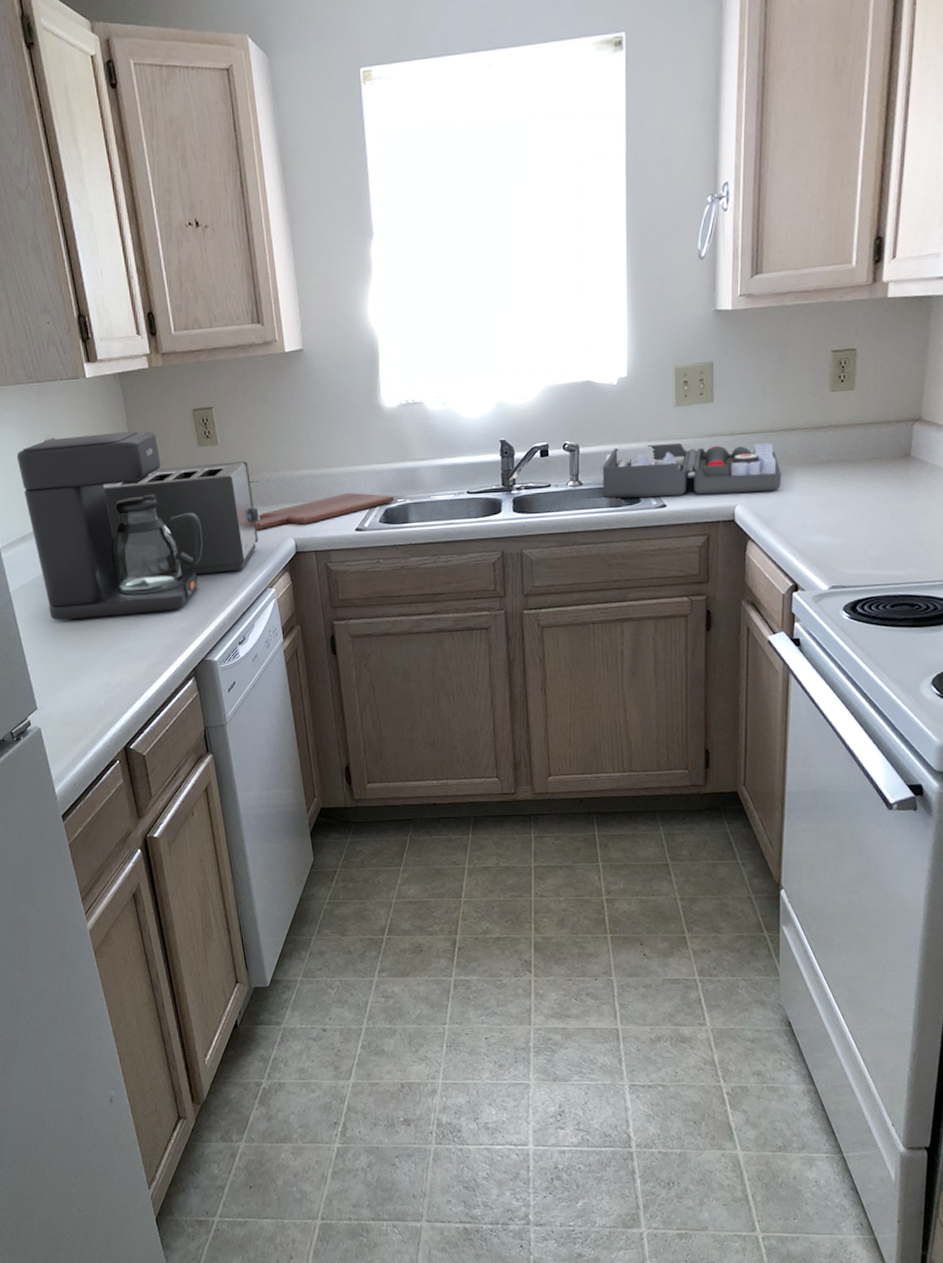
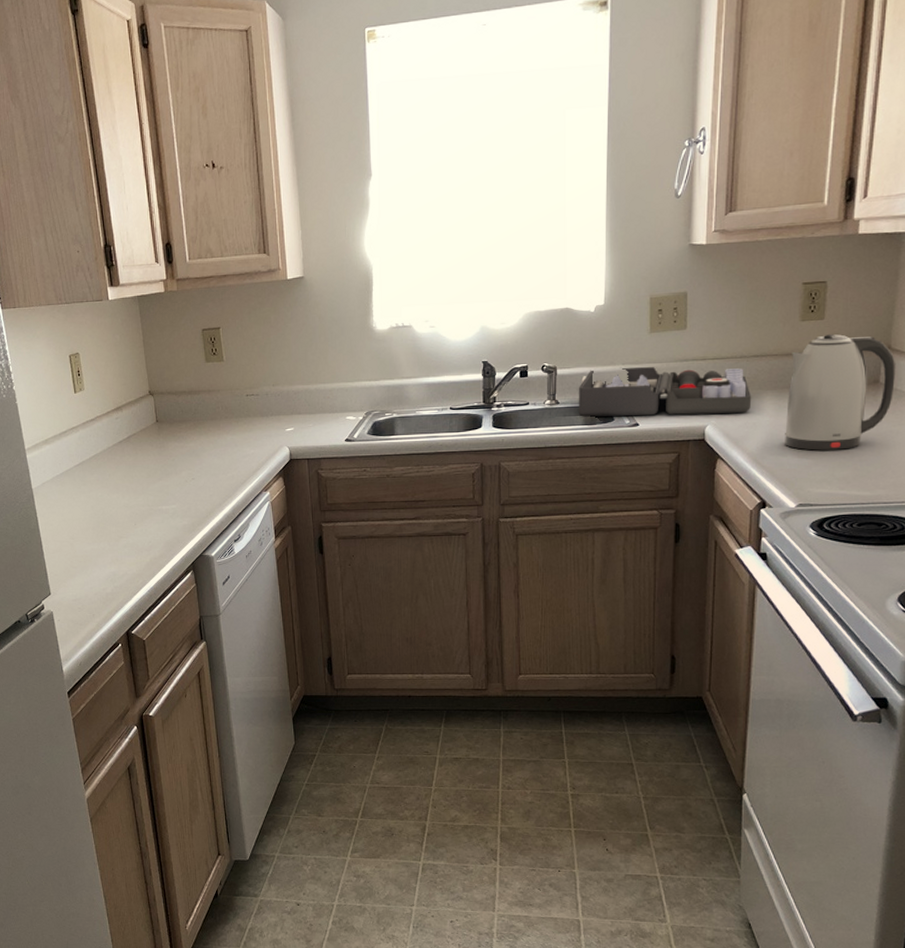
coffee maker: present [16,430,203,621] -> none [44,347,206,515]
toaster: present [103,461,259,575] -> none [119,376,258,477]
cutting board: present [254,492,395,531] -> none [253,406,383,439]
kettle: none [816,404,927,530] -> present [785,333,896,451]

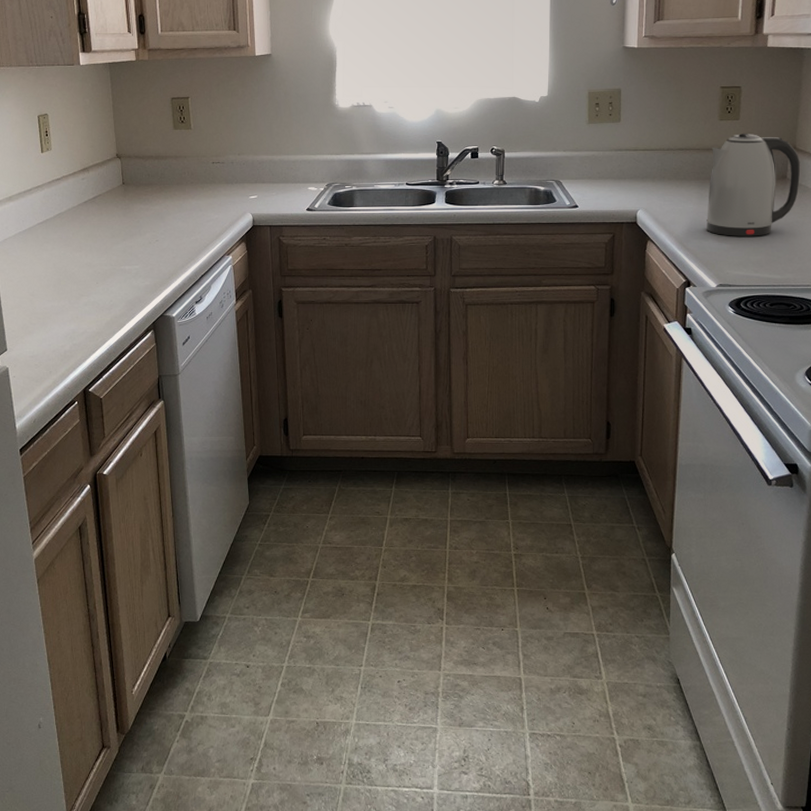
tool set: present [578,367,752,417] -> none [523,154,678,199]

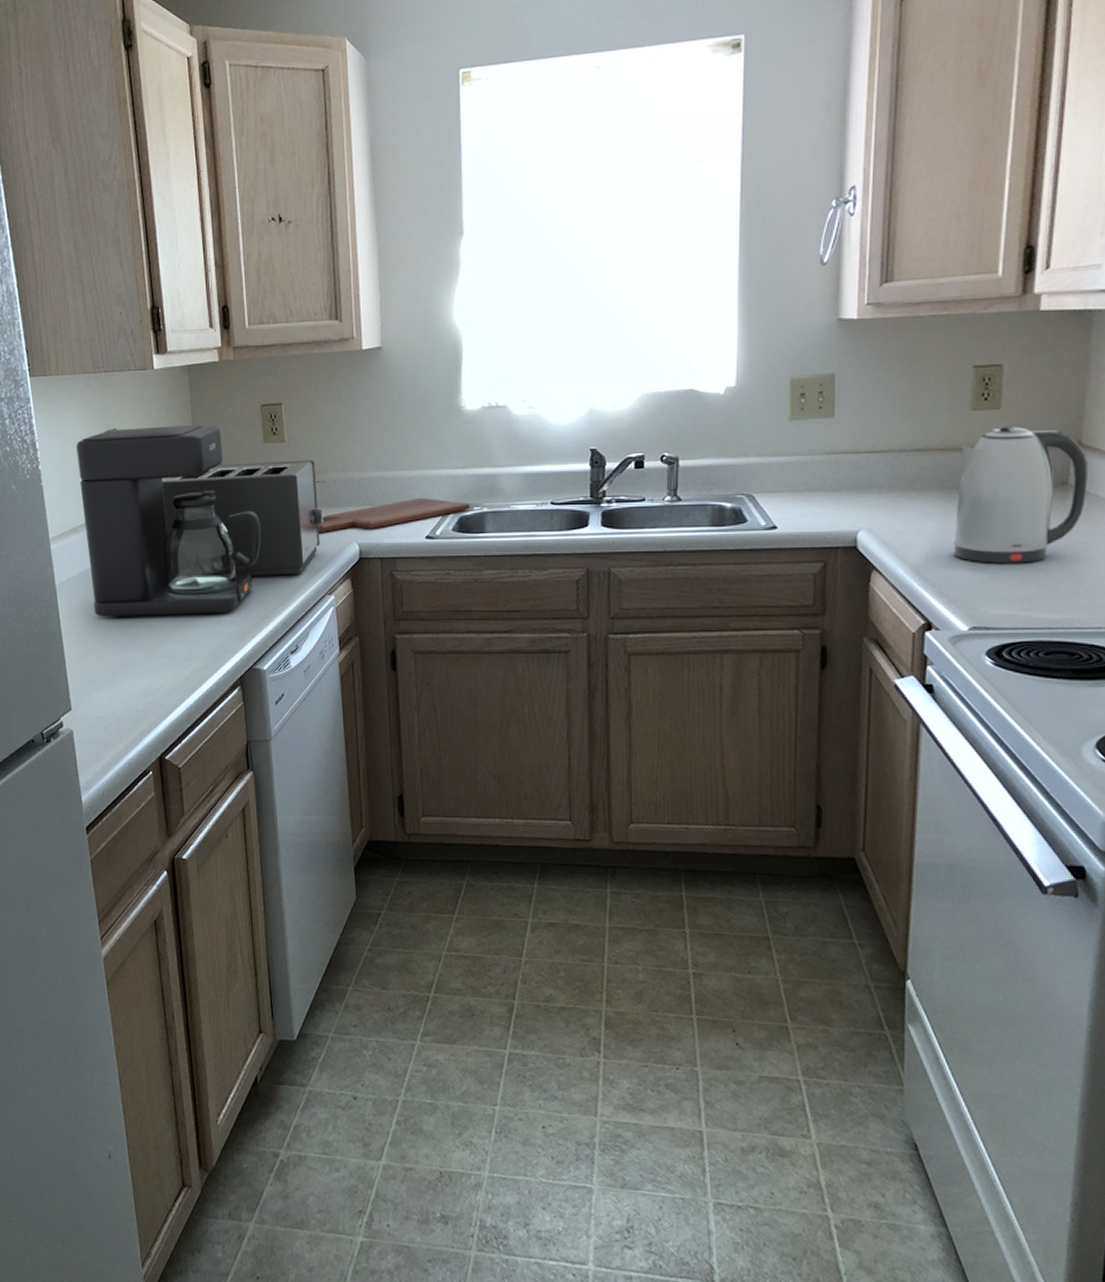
coffee maker: none [12,112,172,272] -> present [76,424,262,617]
toaster: none [86,144,223,239] -> present [161,460,323,576]
cutting board: none [218,177,343,205] -> present [317,497,471,534]

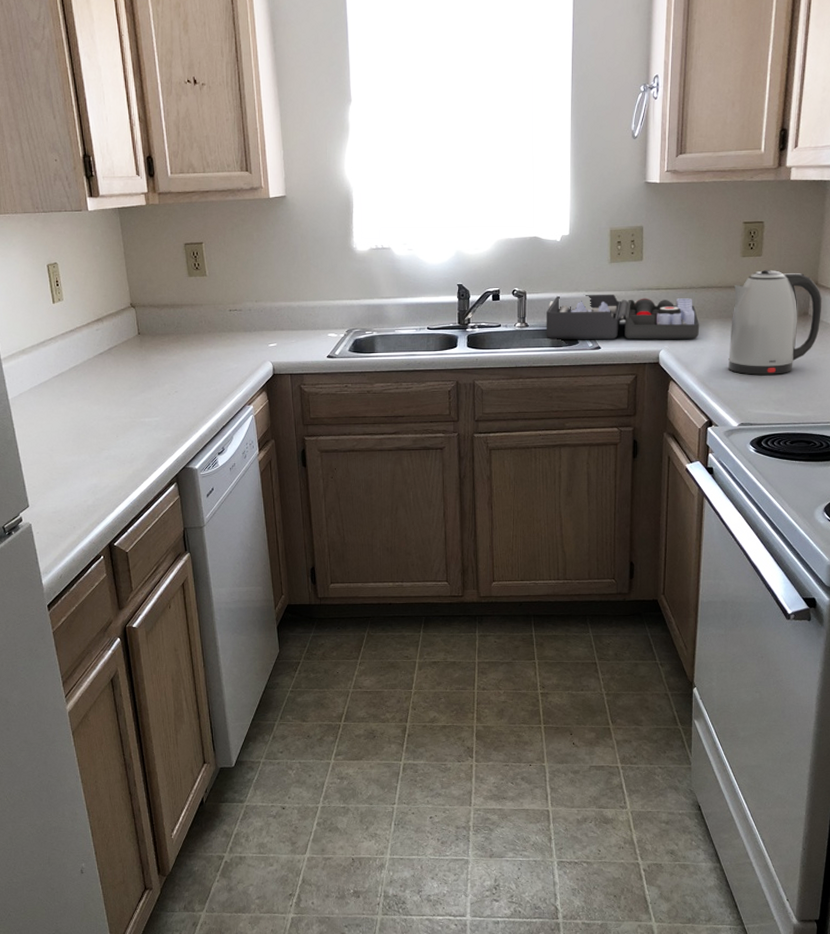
coffee maker: present [76,424,262,617] -> none [21,259,189,427]
toaster: present [161,460,323,576] -> none [99,291,241,390]
cutting board: present [317,497,471,534] -> none [237,323,363,354]
tool set: none [704,460,913,518] -> present [545,295,700,340]

